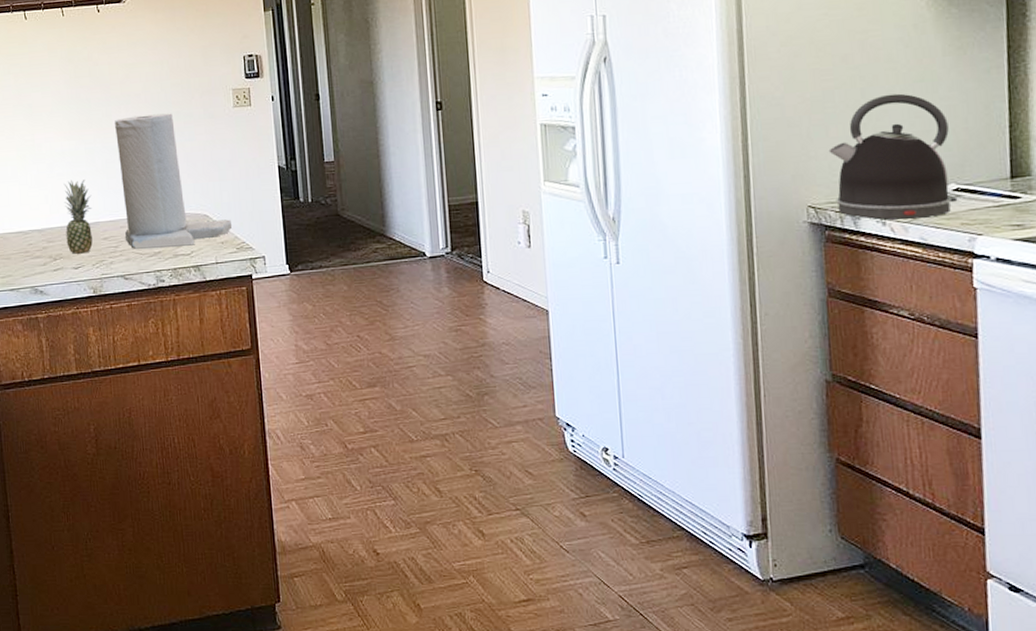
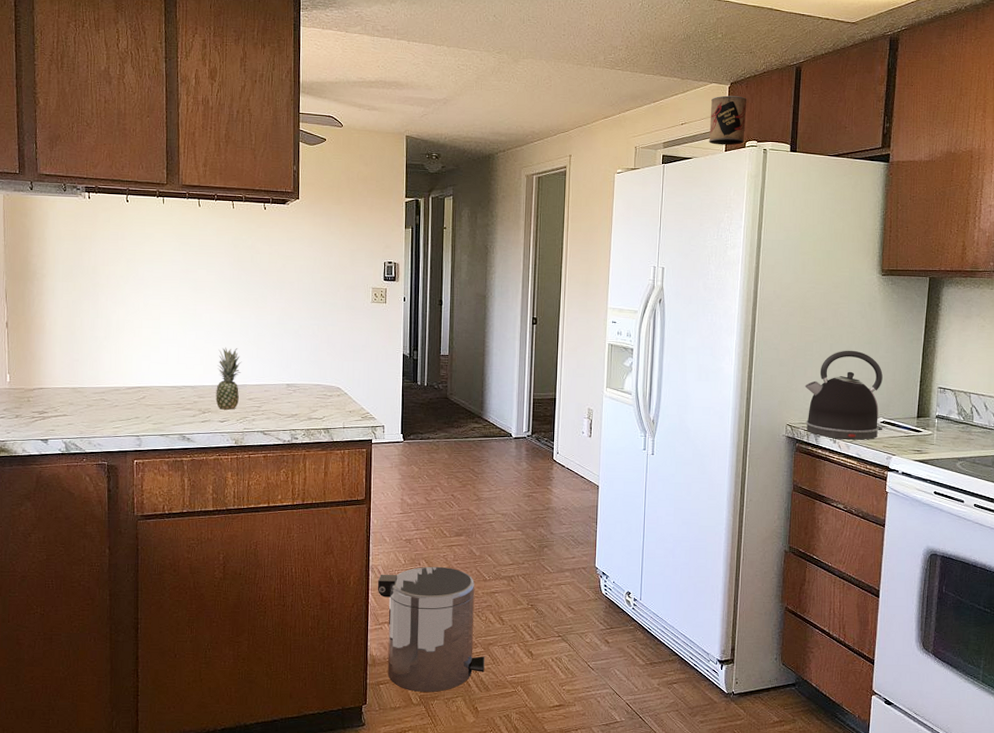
paper towel: present [115,113,233,249] -> none [267,300,360,412]
trash can: none [277,426,424,585] -> present [377,566,485,692]

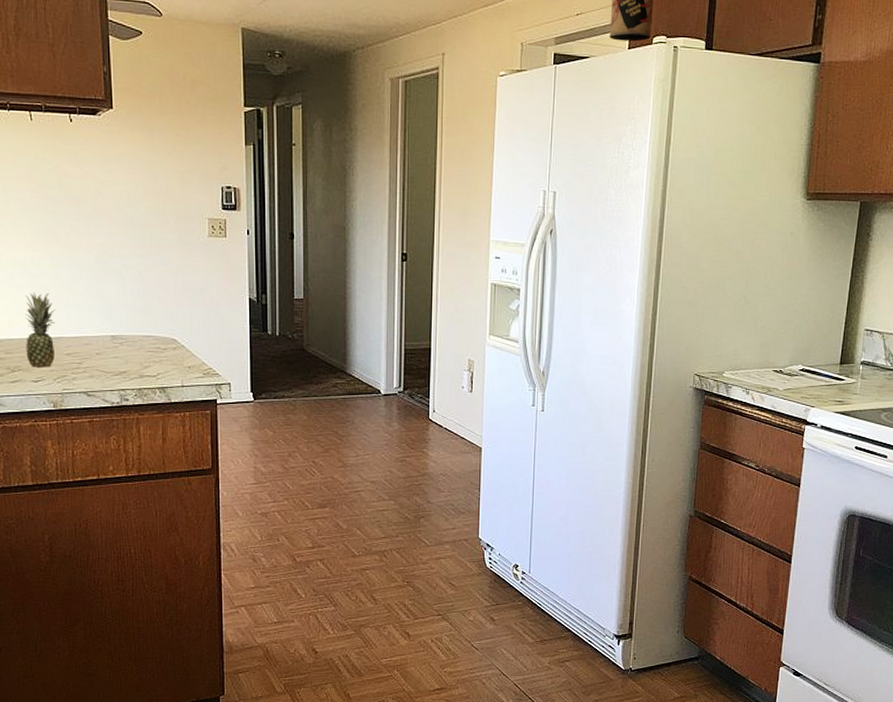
trash can: present [377,566,485,692] -> none [230,542,356,679]
kettle: present [805,350,883,440] -> none [715,288,804,390]

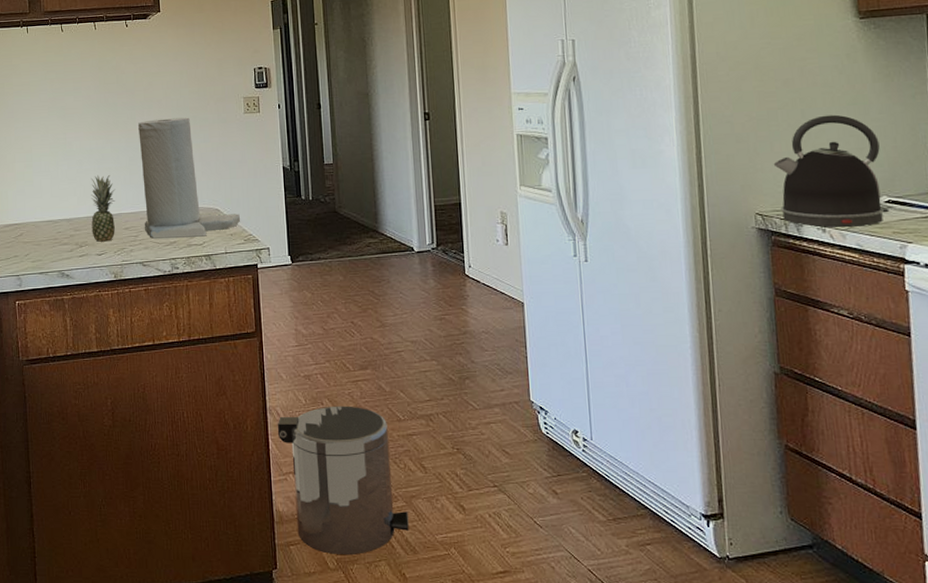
paper towel: none [84,234,201,368] -> present [138,117,241,239]
trash can: none [230,542,356,679] -> present [277,405,409,554]
kettle: none [715,288,804,390] -> present [773,114,890,227]

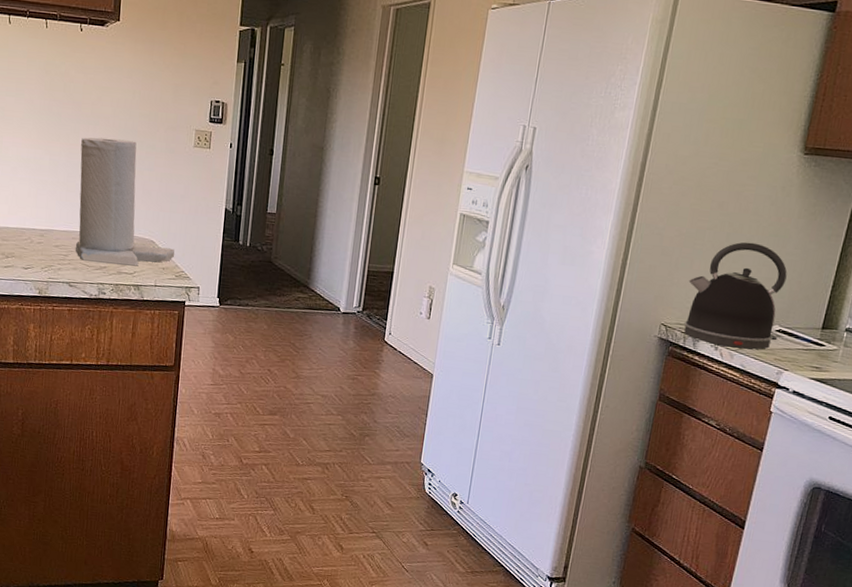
fruit: present [91,175,116,242] -> none [20,186,50,256]
trash can: present [277,405,409,554] -> none [181,444,291,576]

